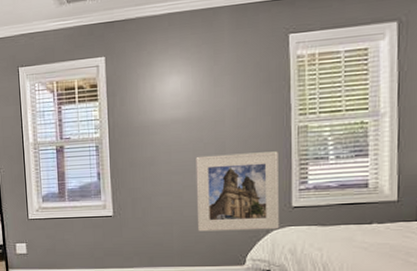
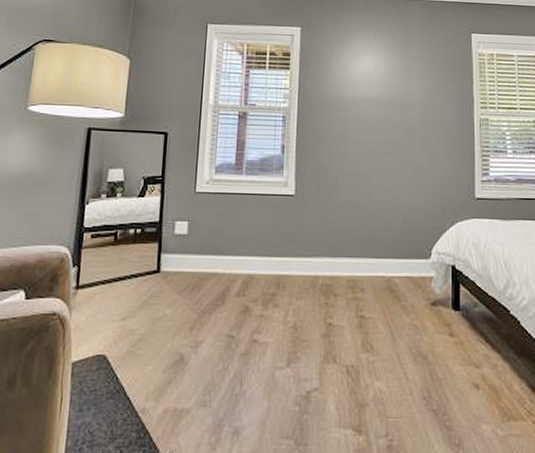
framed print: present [196,151,280,232] -> none [384,138,464,221]

